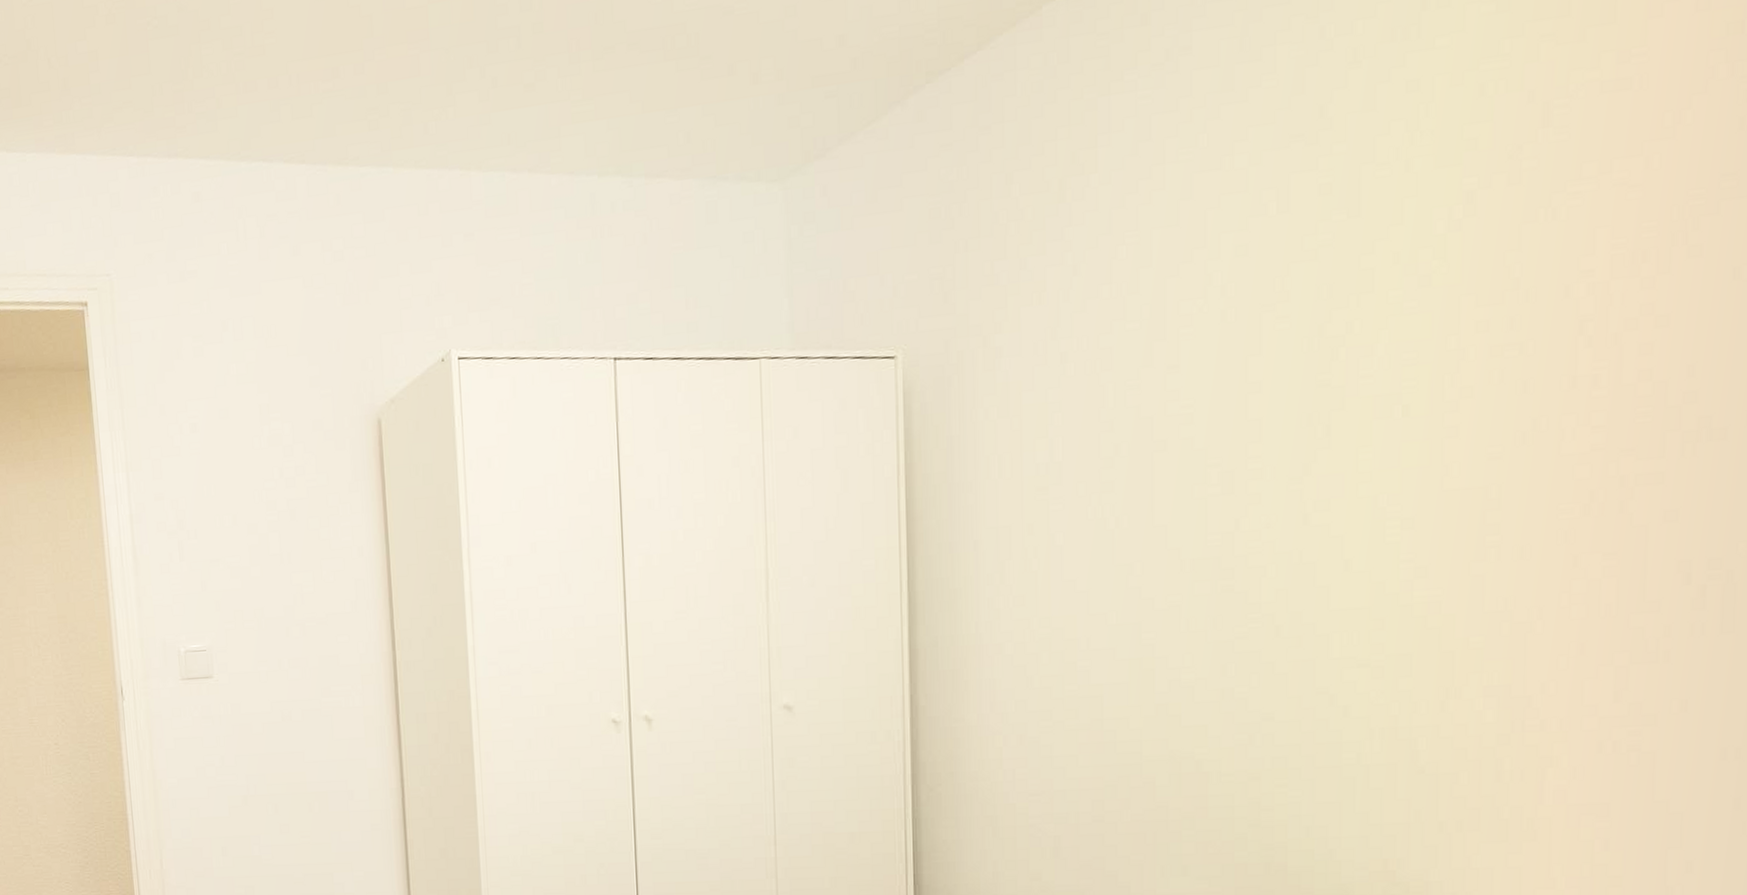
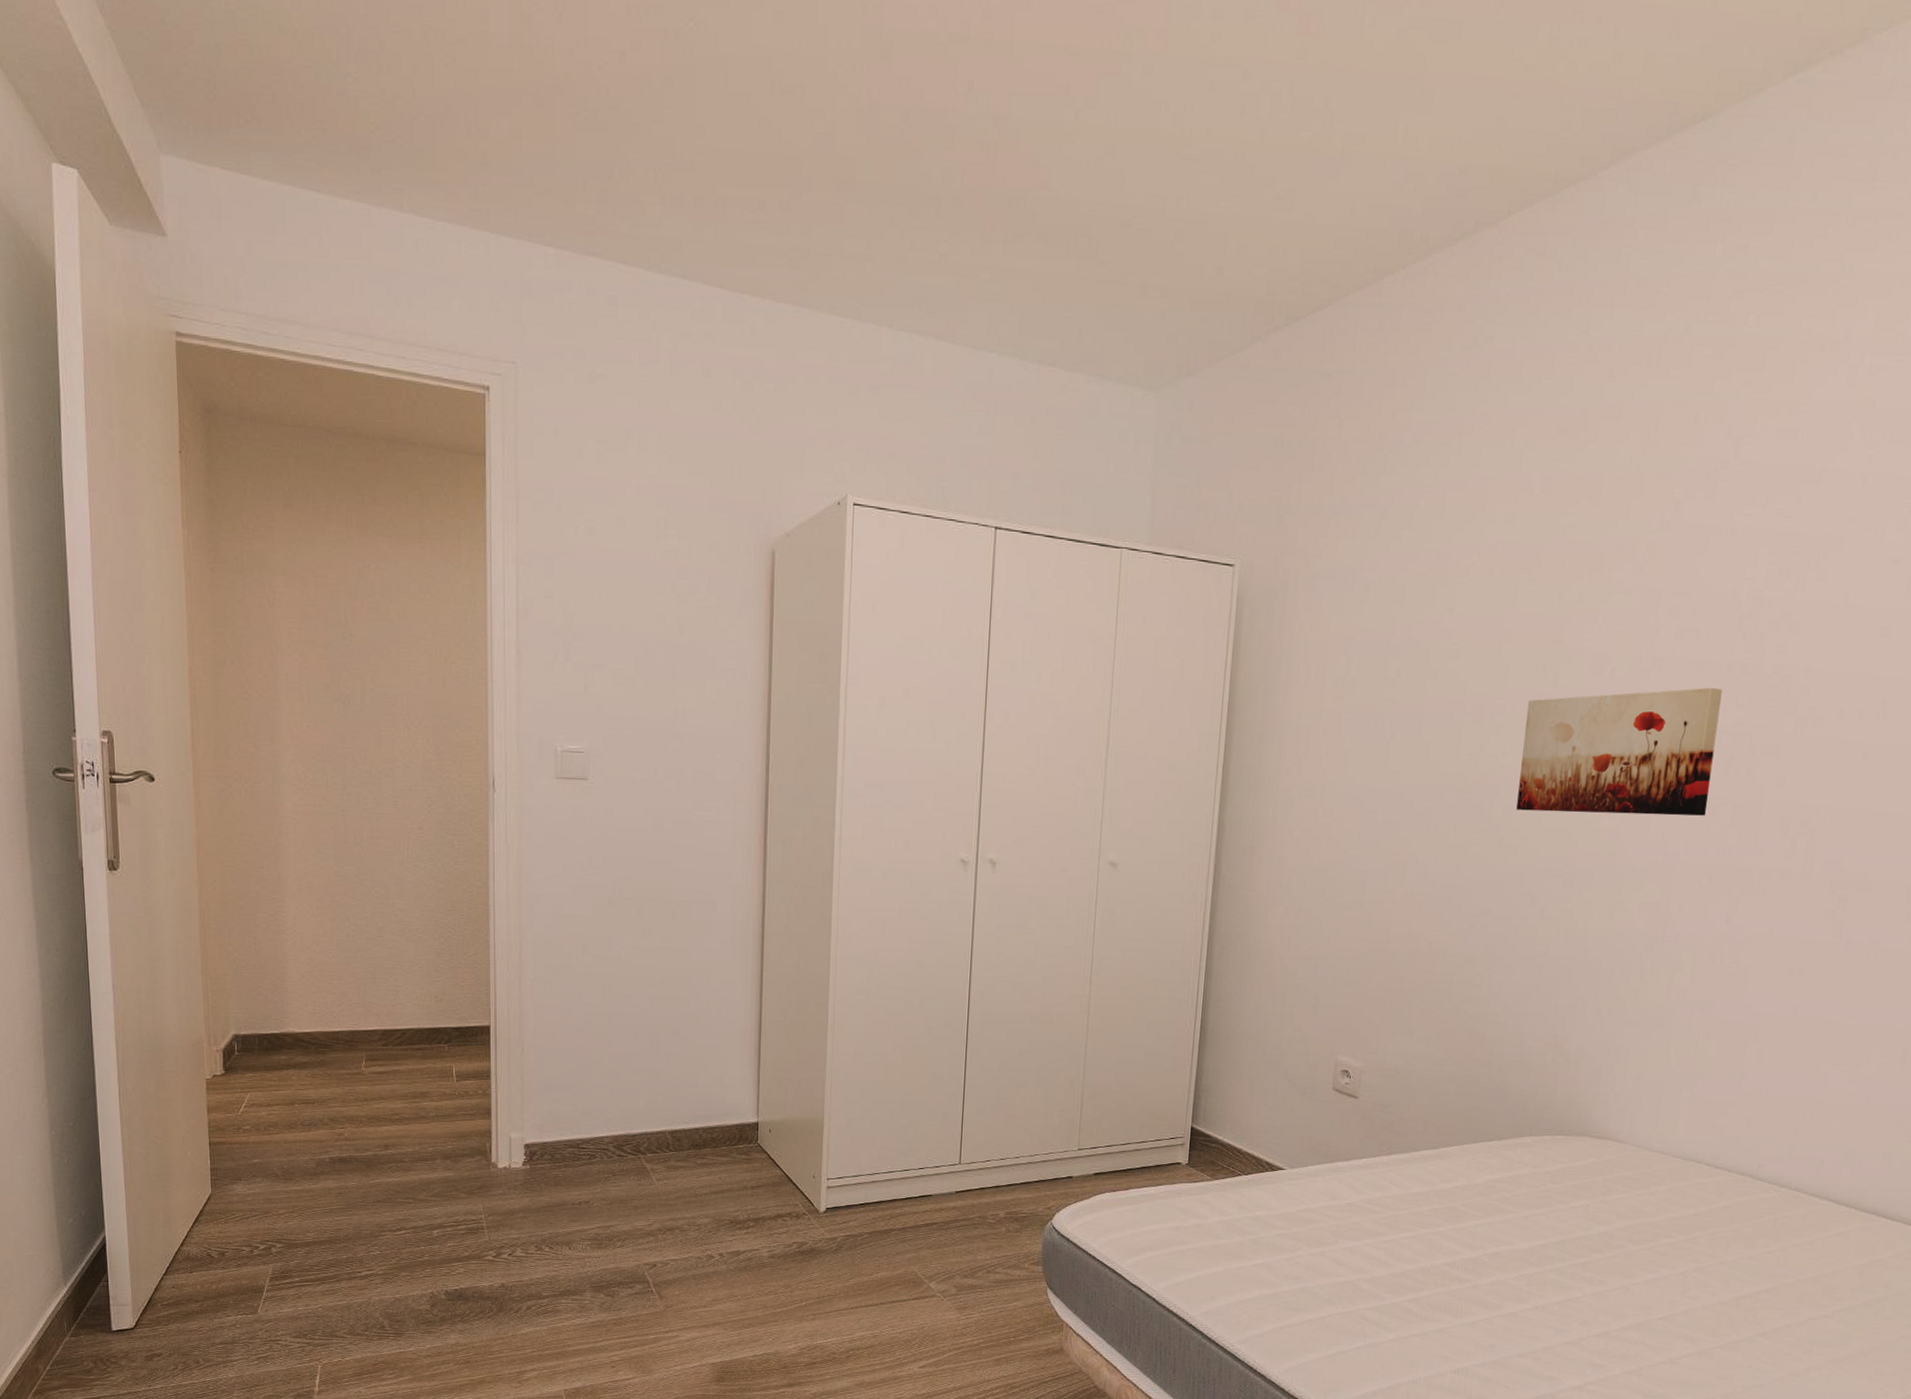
wall art: none [1292,410,1567,592] -> present [1516,687,1723,816]

